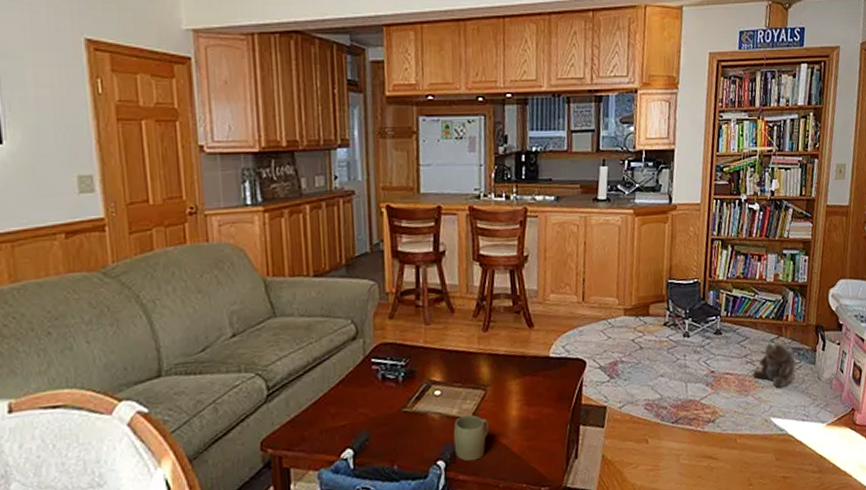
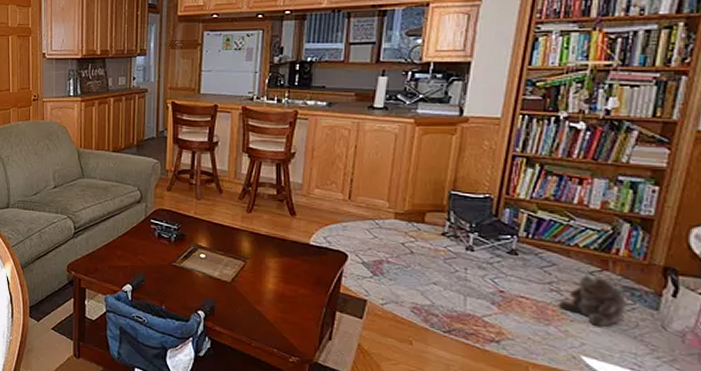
mug: present [453,415,489,462] -> none [213,279,246,318]

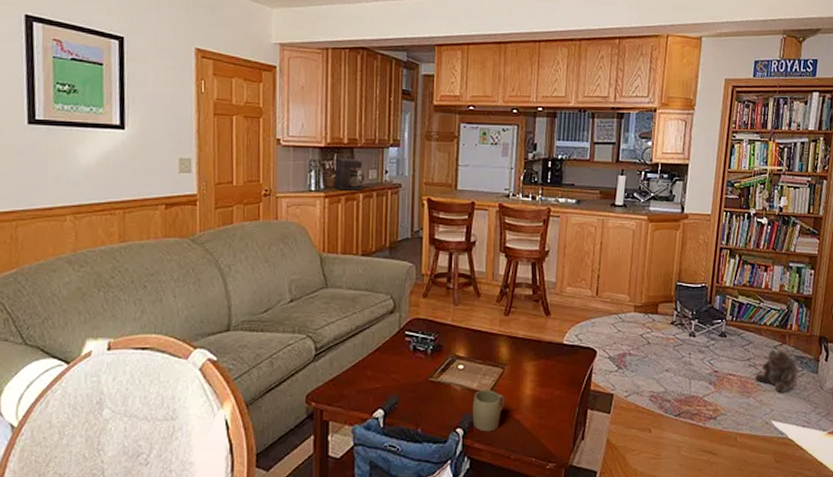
coffee maker: none [88,67,115,95] -> present [333,158,365,190]
mug: none [213,279,246,318] -> present [472,390,504,432]

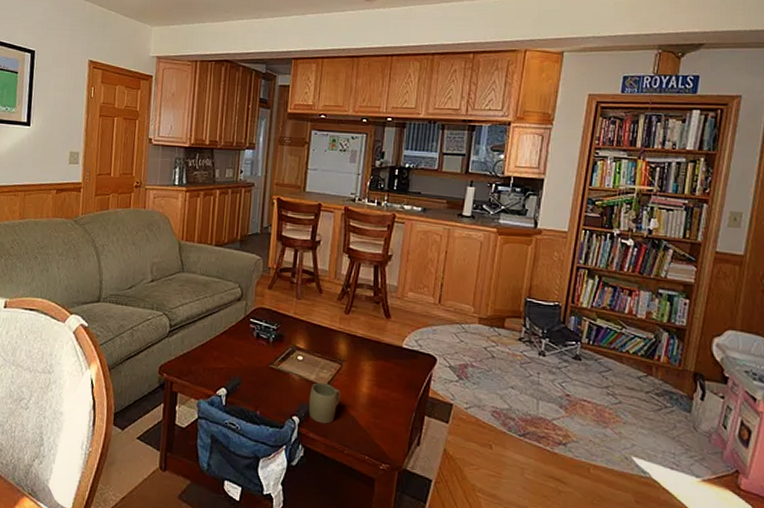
coffee maker: present [333,158,365,190] -> none [194,157,222,187]
stuffed animal: present [755,349,798,394] -> none [614,380,667,429]

